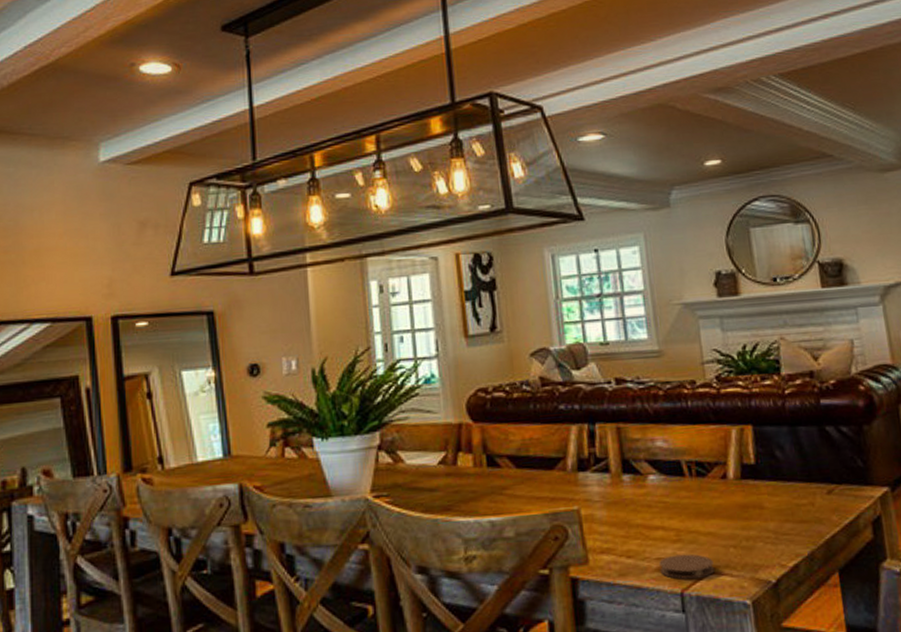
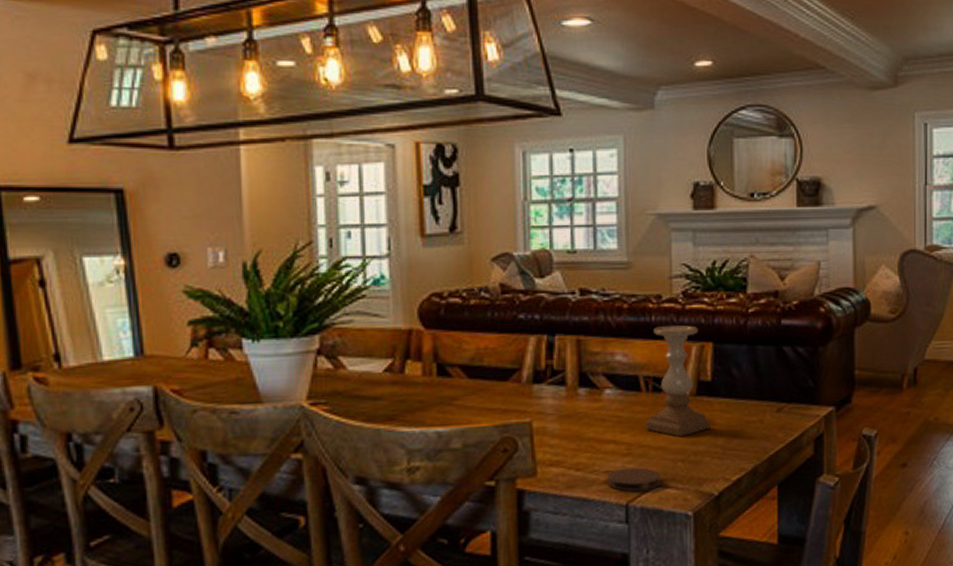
candle holder: none [691,409,760,522] -> present [645,324,711,437]

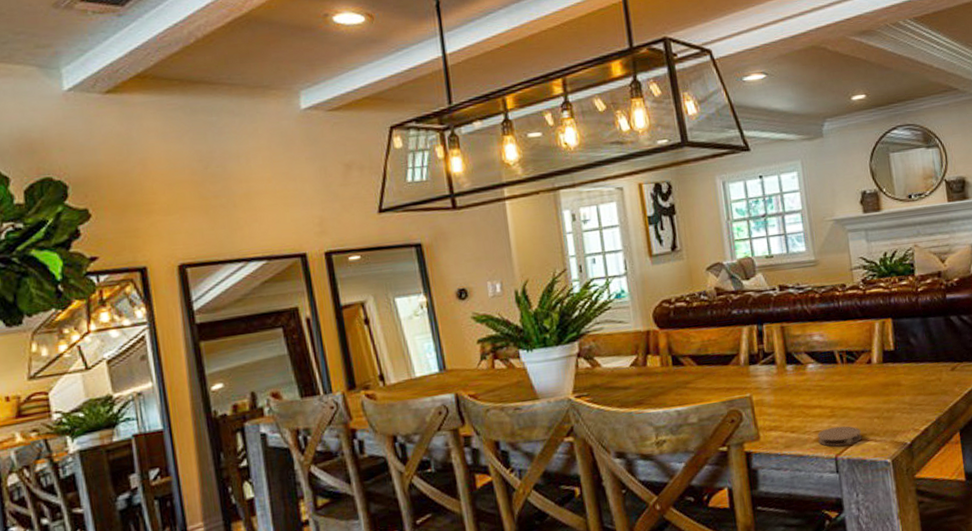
candle holder: present [645,324,711,437] -> none [842,306,898,398]

